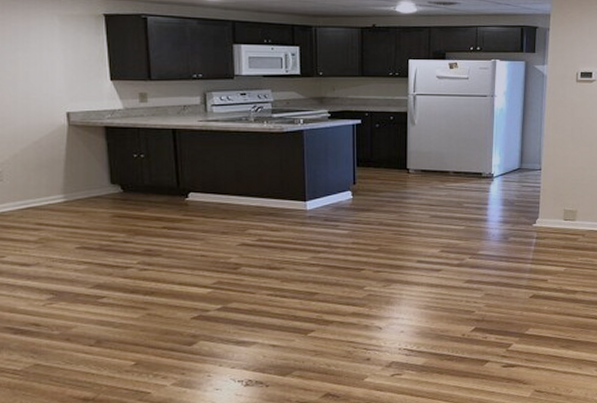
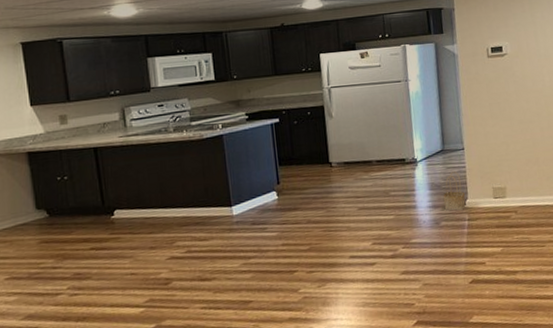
basket: none [514,189,536,228] -> present [443,170,466,211]

